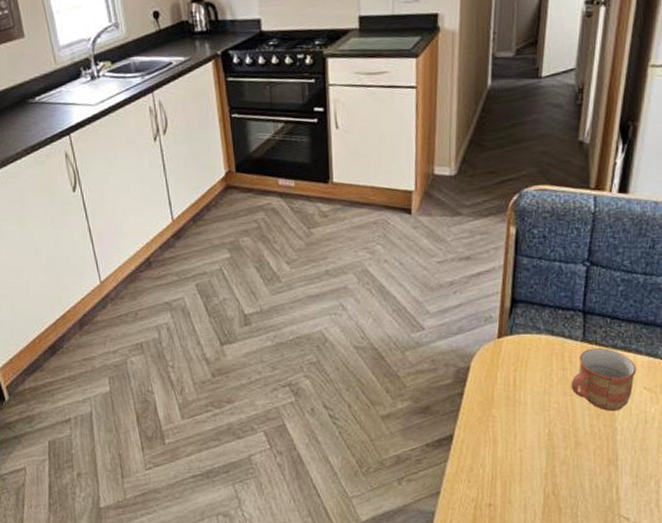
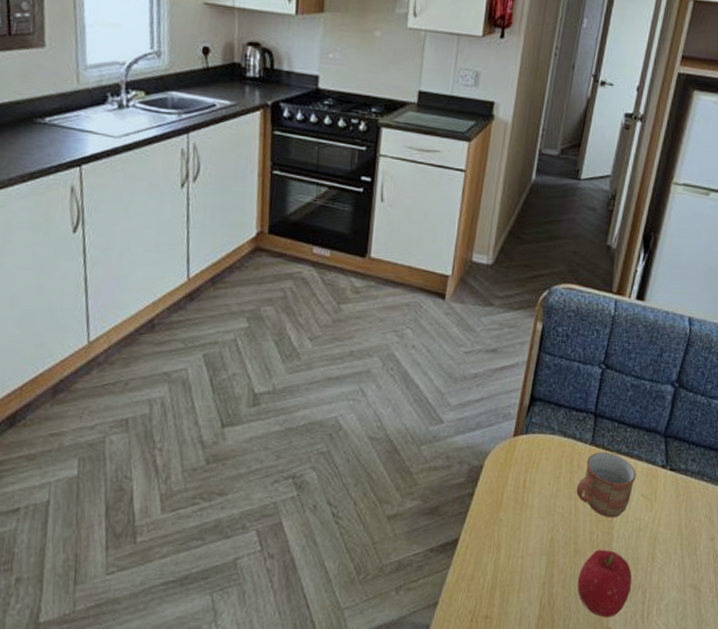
fruit: none [582,441,643,506] -> present [577,549,632,618]

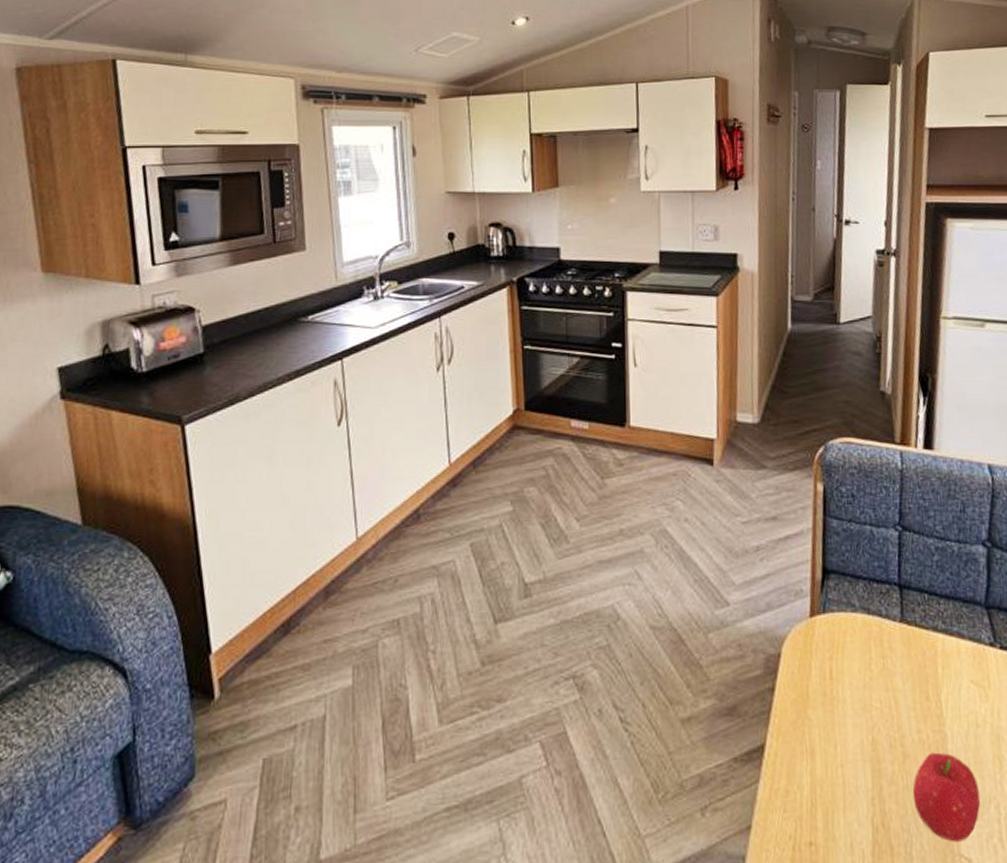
mug: present [576,452,637,518] -> none [892,630,961,712]

